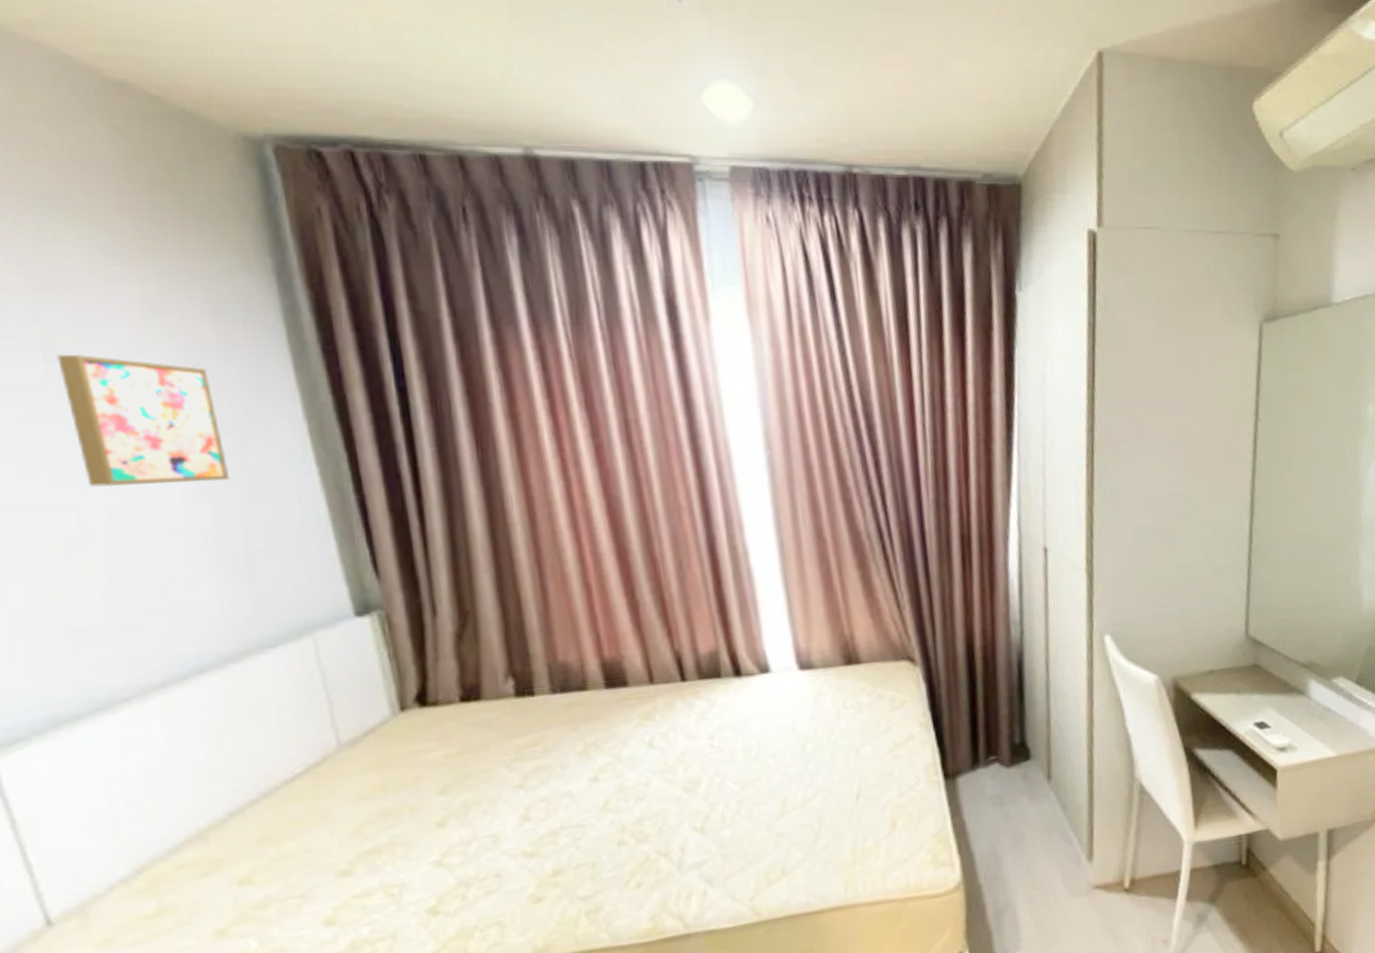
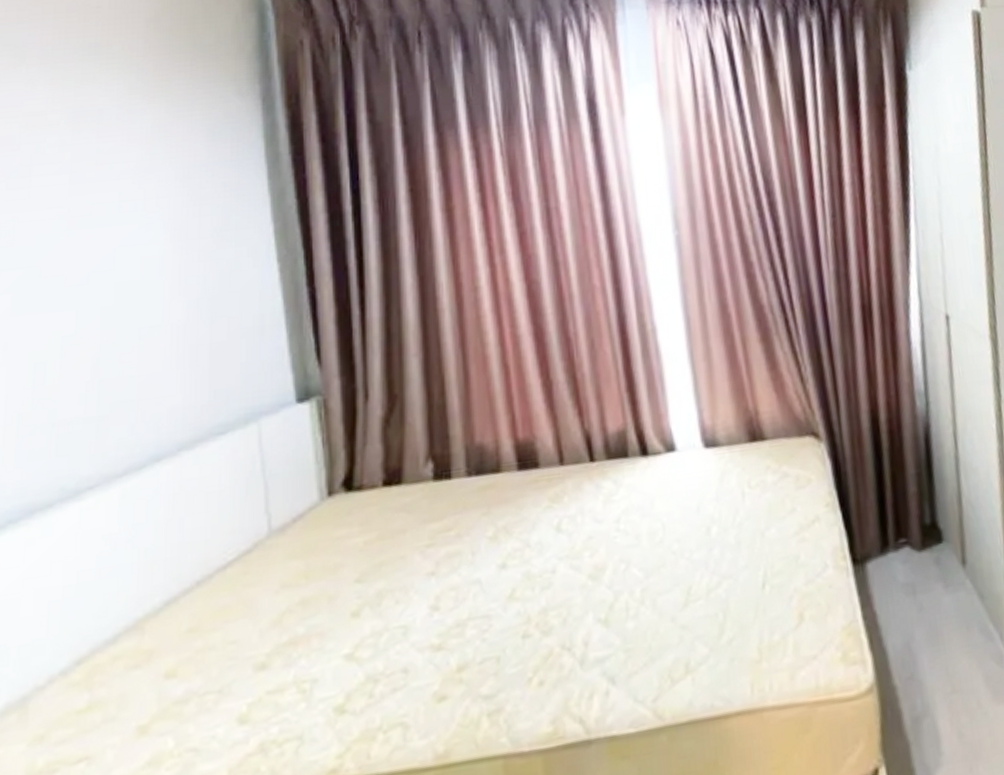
wall art: present [57,354,229,488] -> none [80,175,204,290]

